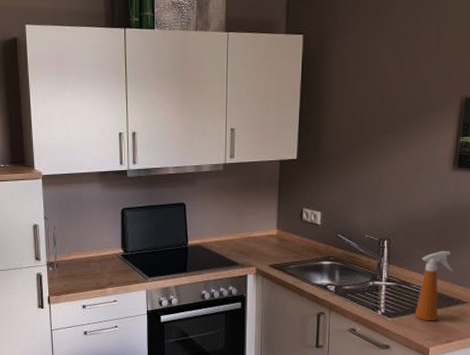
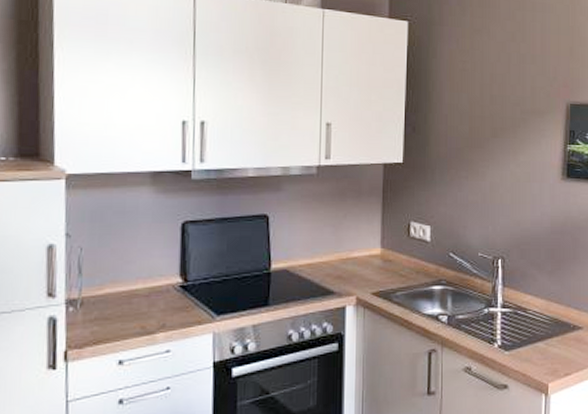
spray bottle: present [414,250,454,322] -> none [532,269,568,353]

